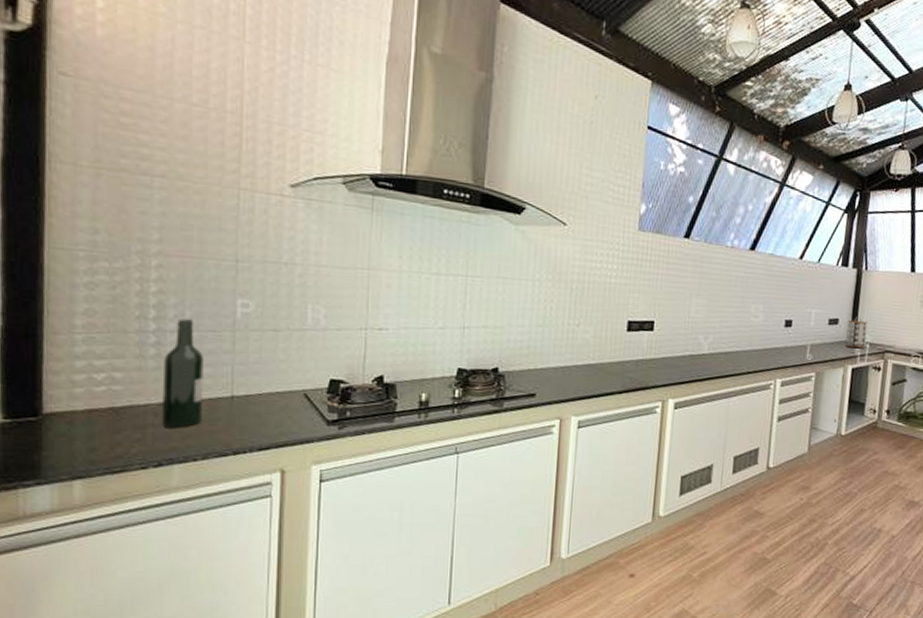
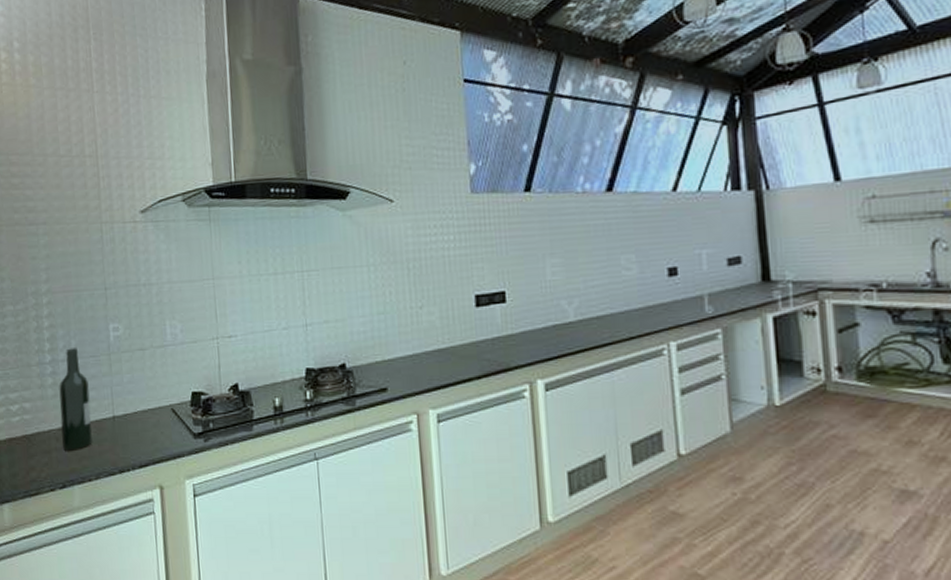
spice rack: present [845,316,868,349] -> none [754,249,788,291]

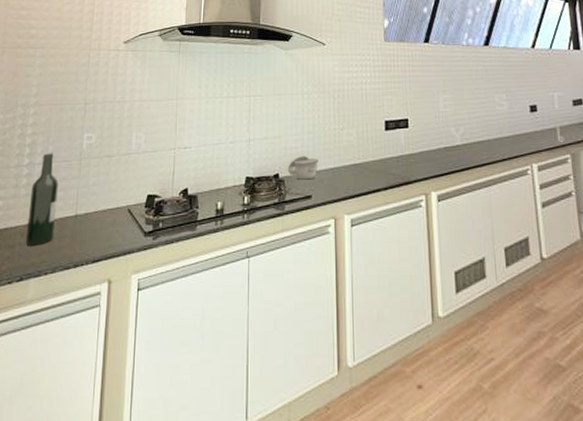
cooking pot: none [355,340,393,370] -> present [287,155,318,180]

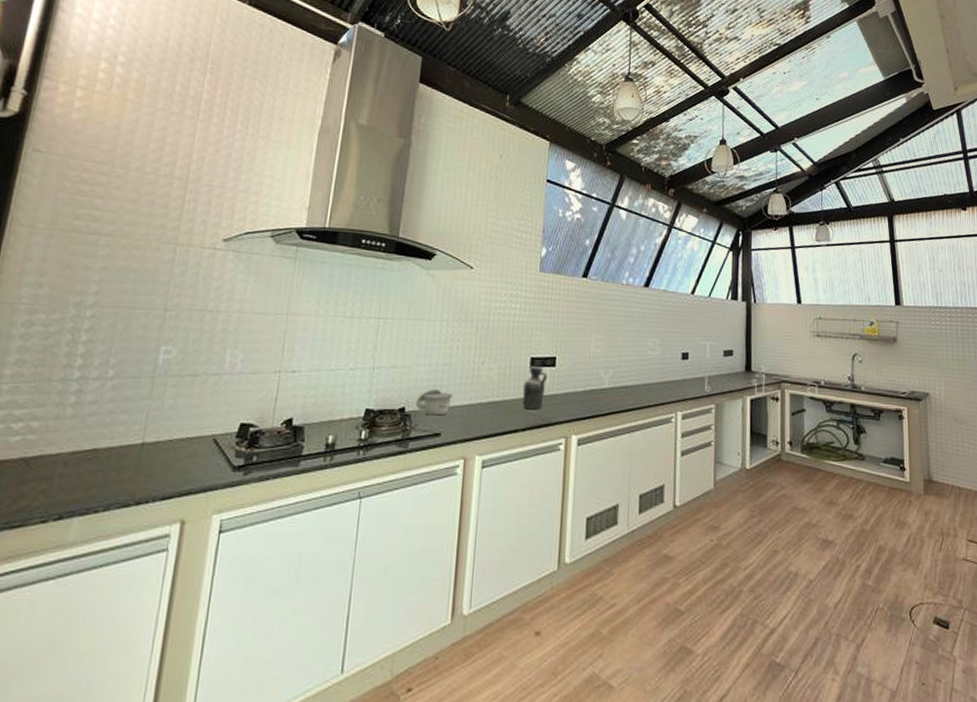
wine bottle: present [25,153,58,246] -> none [68,366,121,478]
ceramic jug: none [380,129,403,170] -> present [522,366,548,410]

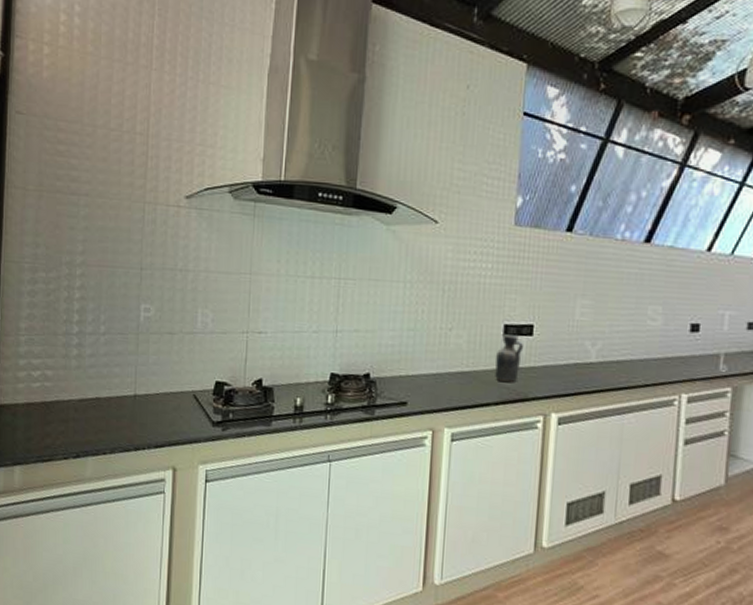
cooking pot: present [415,388,452,416] -> none [380,354,418,384]

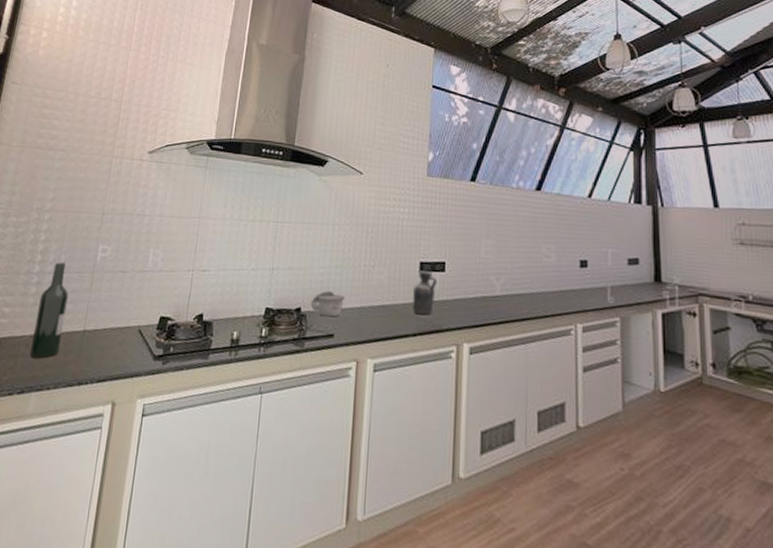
wine bottle: none [80,322,113,423] -> present [29,262,69,359]
cooking pot: none [380,354,418,384] -> present [310,290,345,317]

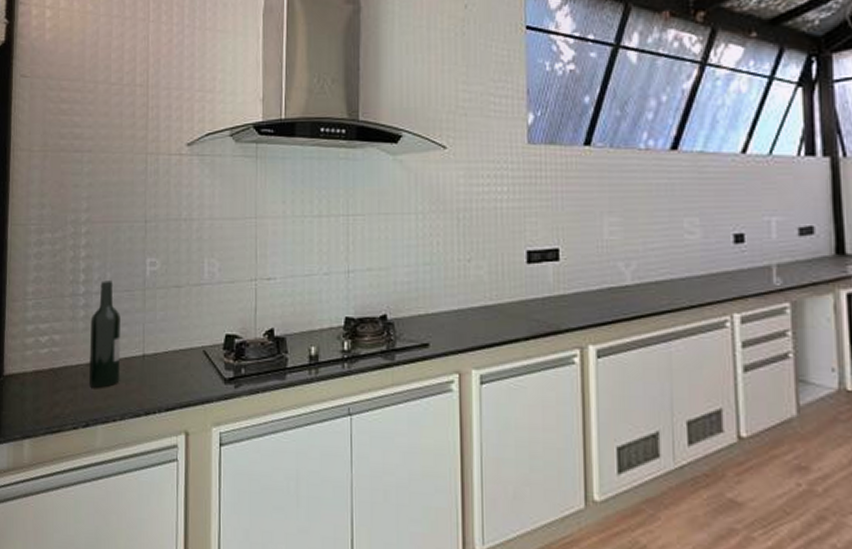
cooking pot: present [310,290,345,317] -> none [397,292,438,324]
ceramic jug: present [412,270,438,315] -> none [520,261,551,315]

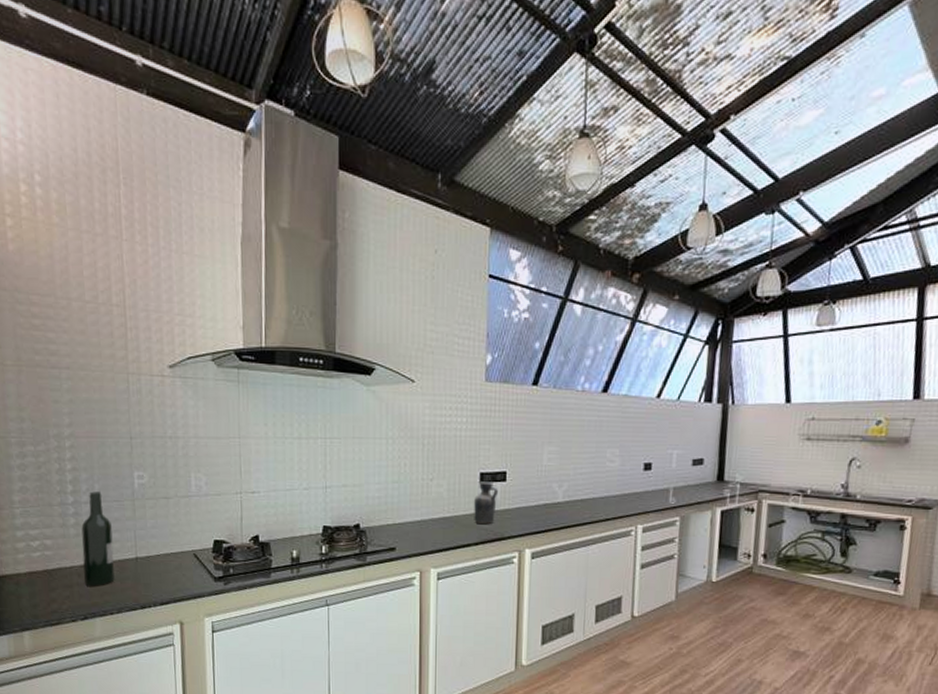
ceramic jug: none [520,261,551,315] -> present [473,481,499,525]

